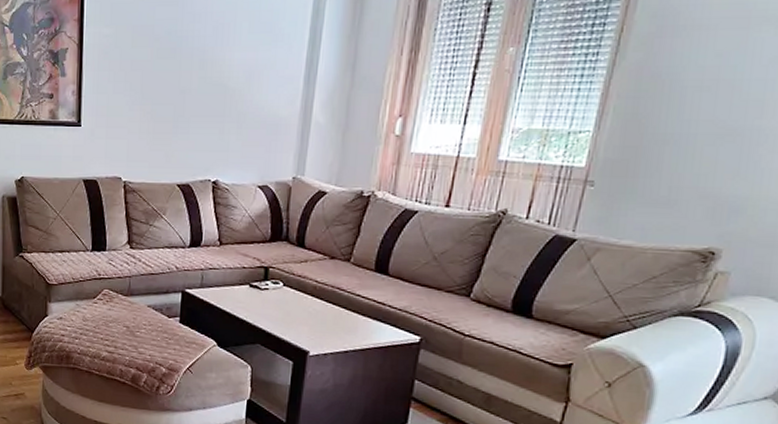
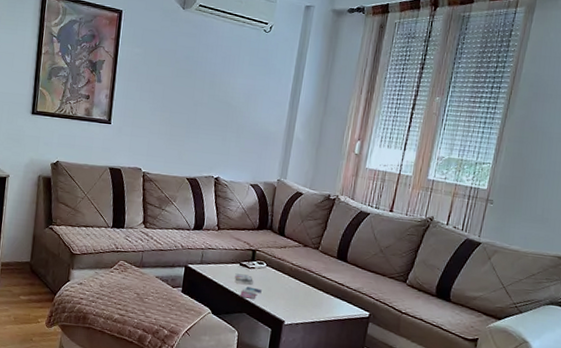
magazine: none [244,297,279,327] -> present [234,273,262,299]

